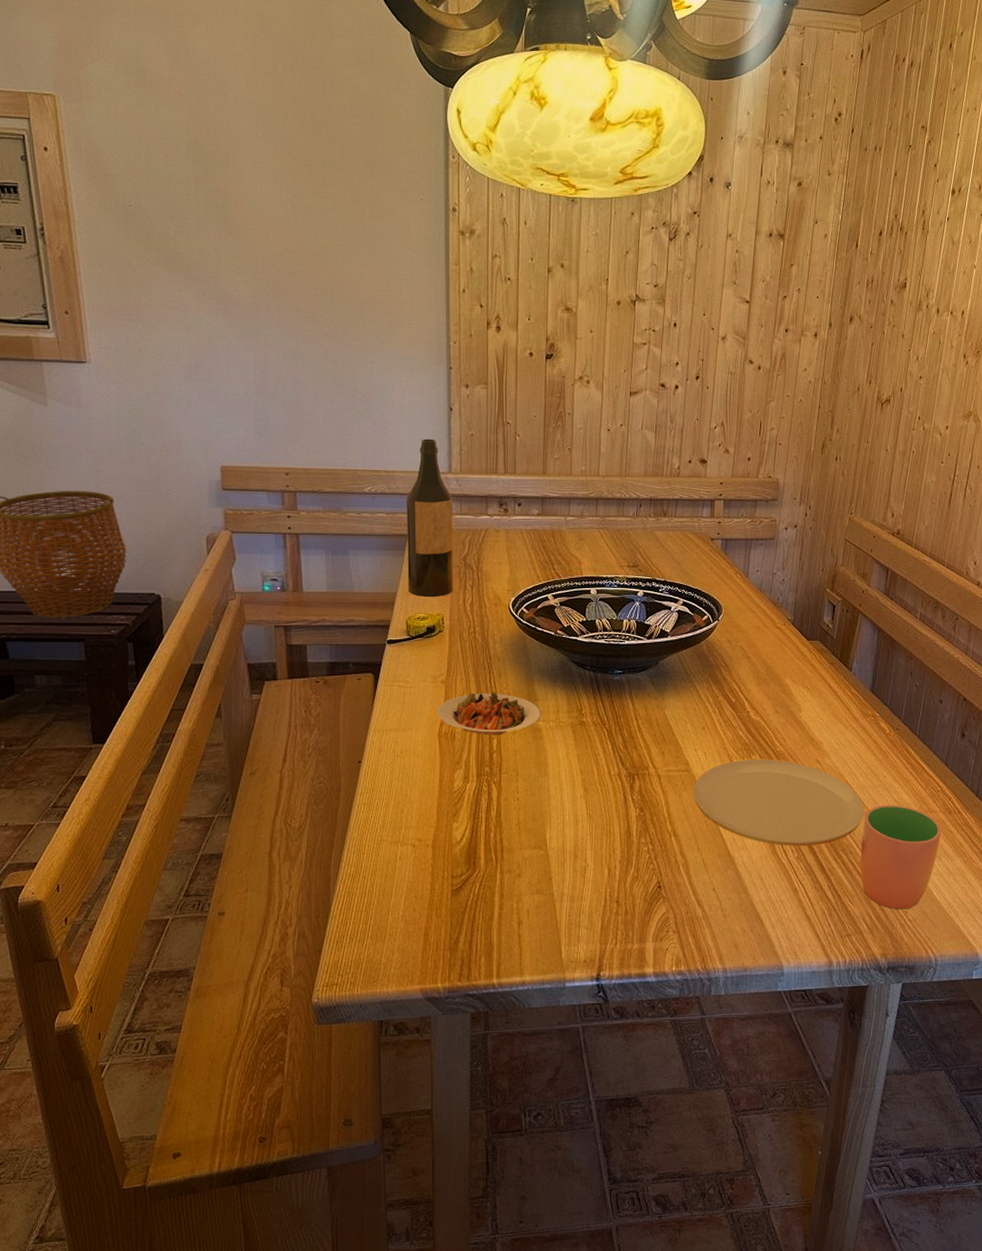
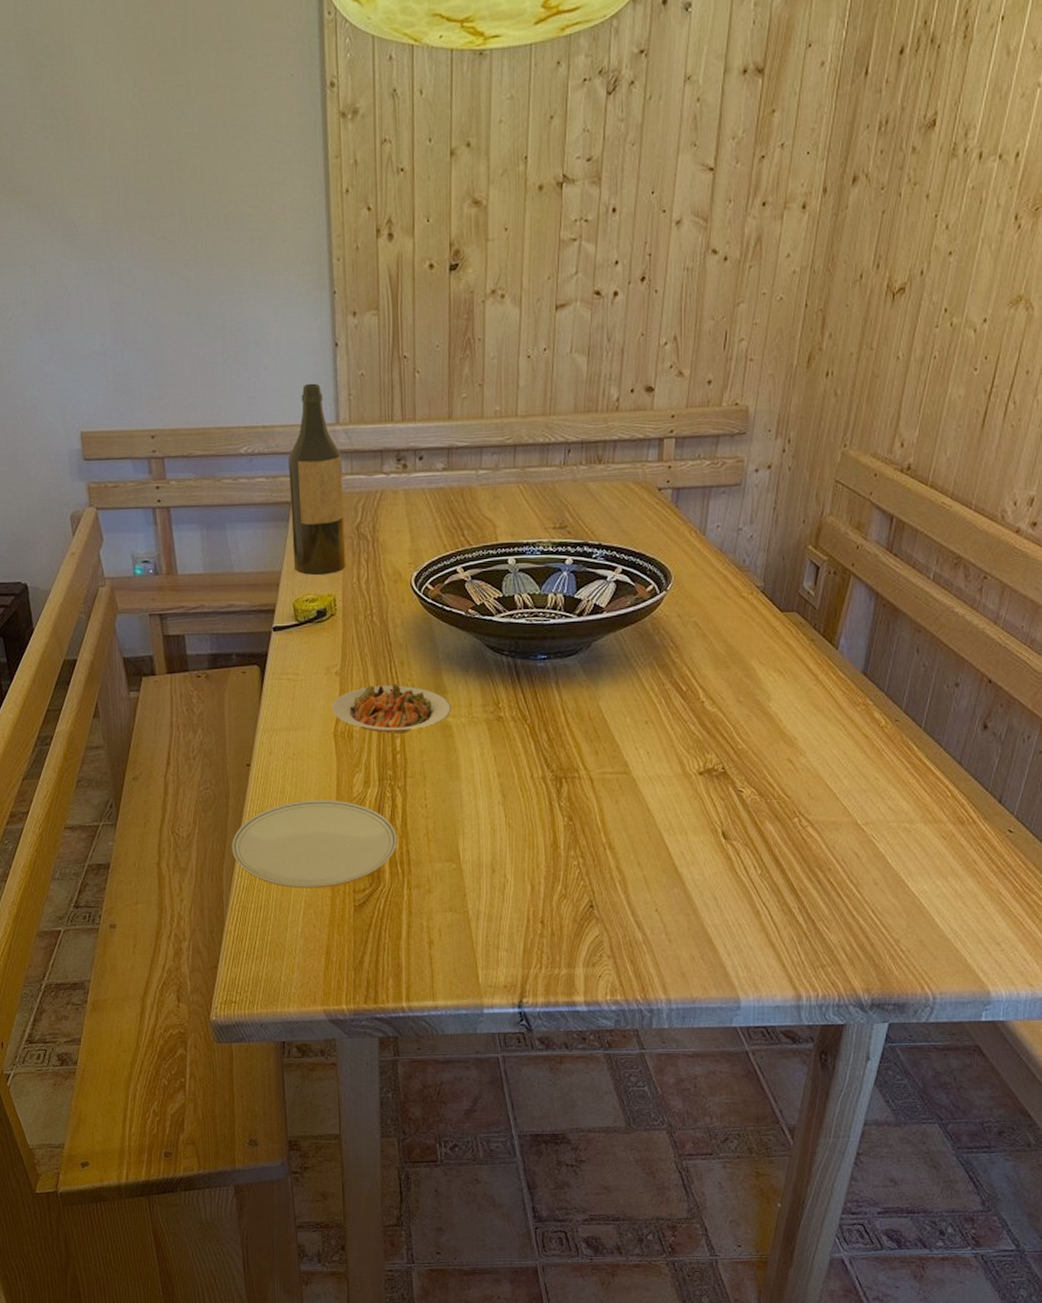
plate: none [341,793,492,875] -> present [232,799,397,889]
plate: present [693,759,865,846] -> none [633,759,849,862]
cup: present [860,805,941,910] -> none [840,813,949,938]

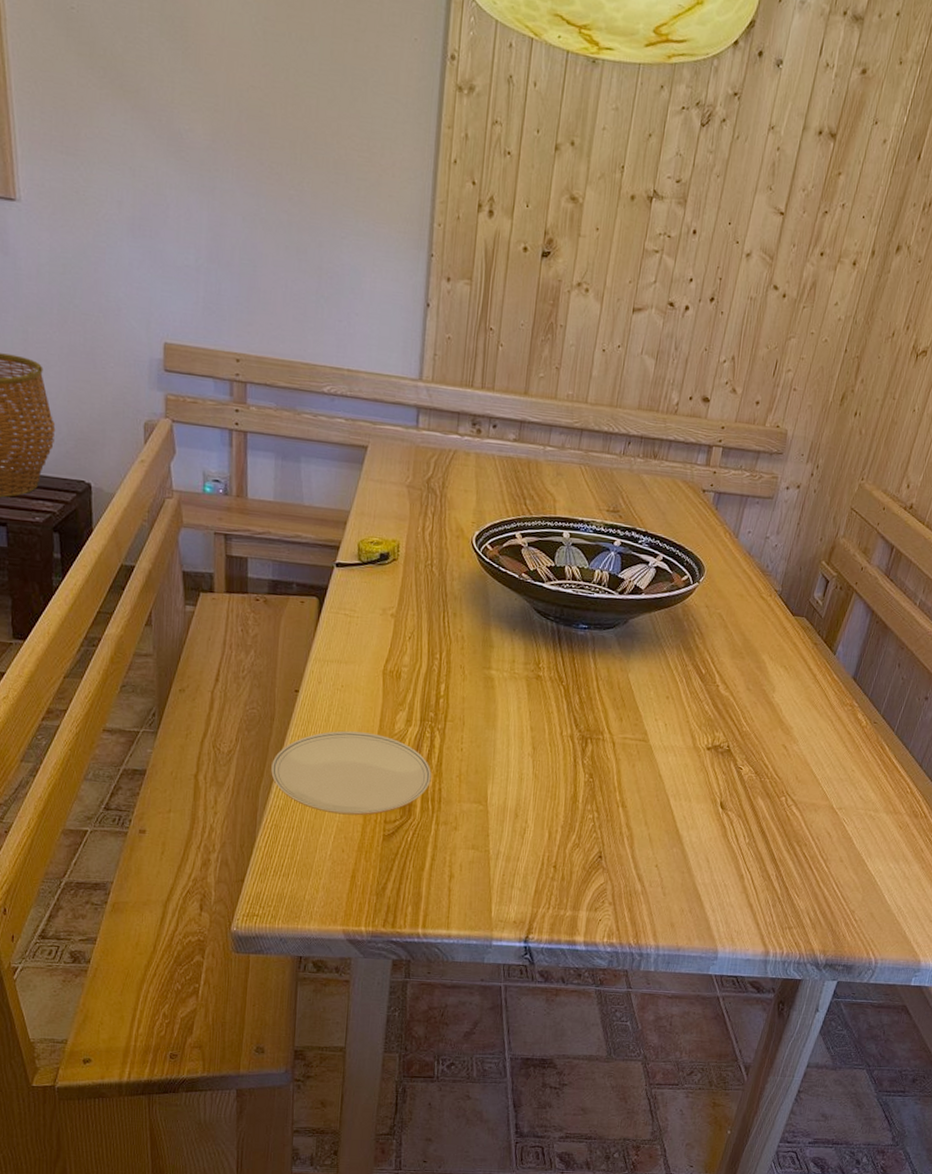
wine bottle: present [288,383,346,575] -> none [363,337,421,521]
salad: present [332,684,451,734] -> none [383,631,496,680]

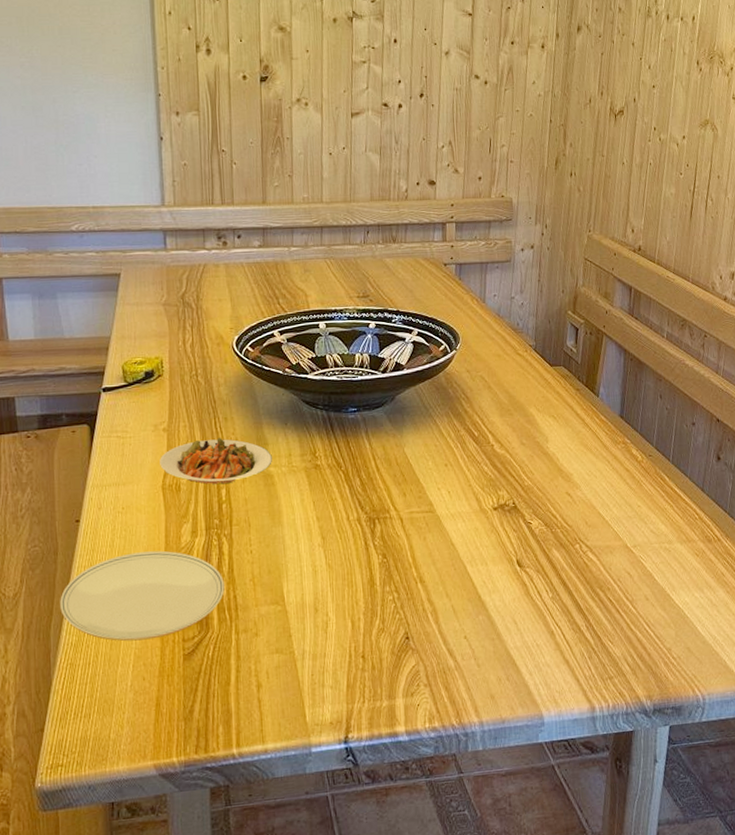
salad: none [383,631,496,680] -> present [160,438,272,485]

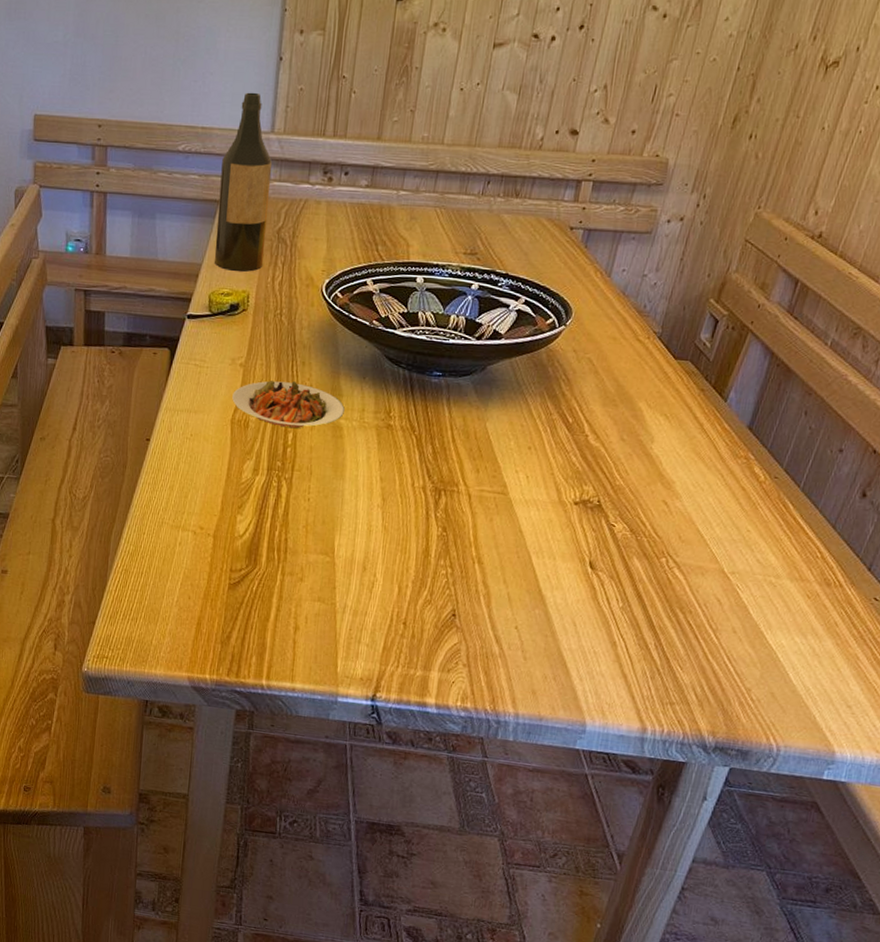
plate: present [60,550,225,642] -> none [122,479,278,564]
wine bottle: none [117,170,172,340] -> present [214,92,273,272]

